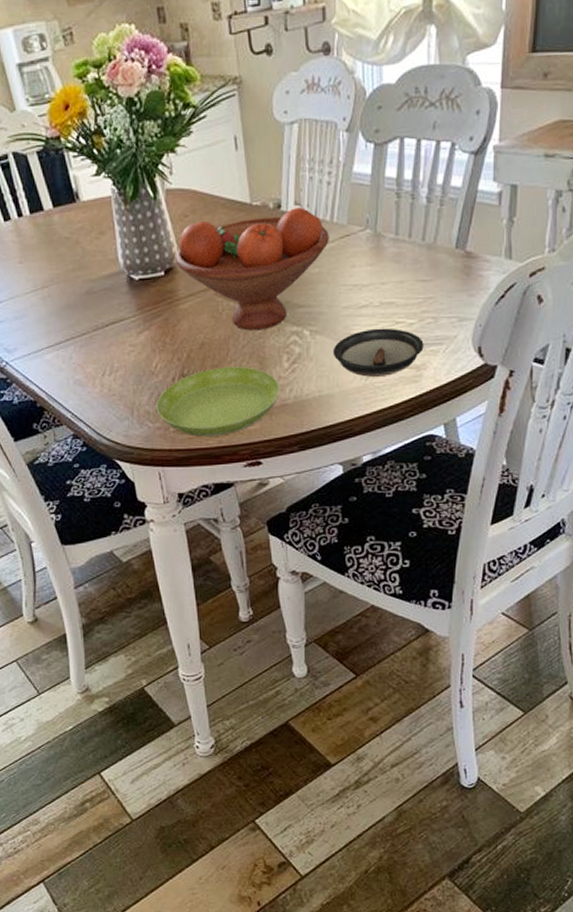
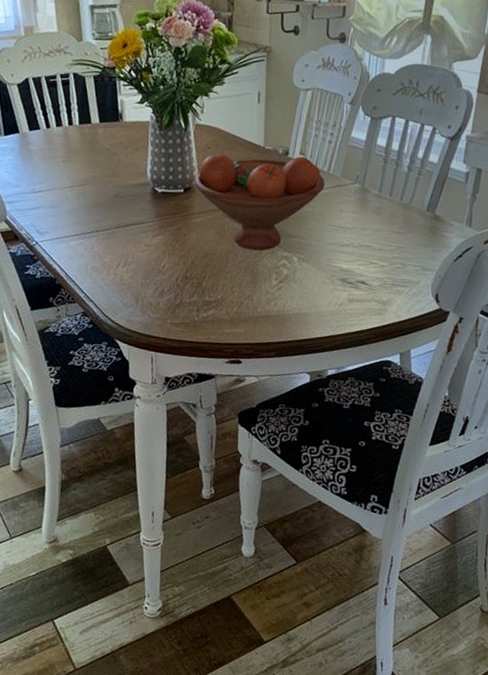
saucer: present [156,366,281,437] -> none [158,275,267,334]
saucer: present [333,328,424,377] -> none [314,264,392,306]

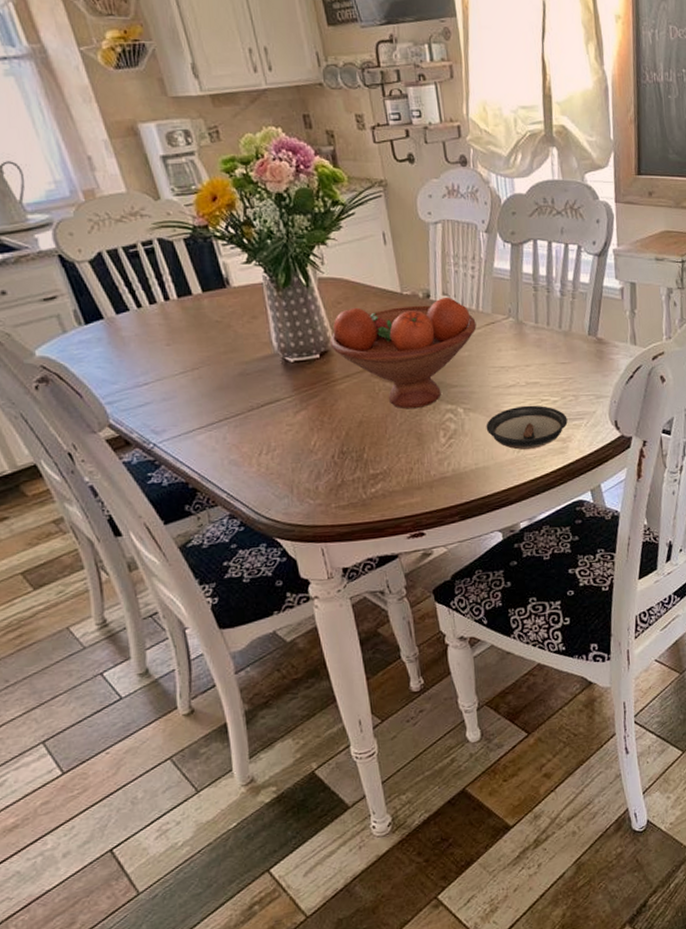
saucer: none [314,264,392,306] -> present [486,405,568,450]

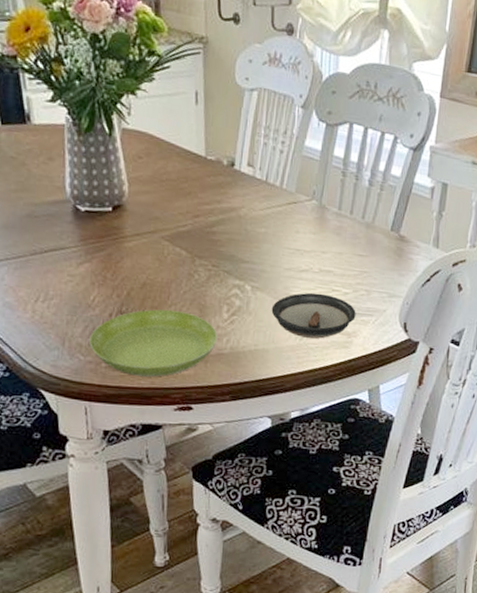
saucer: none [316,442,439,511] -> present [89,309,218,377]
fruit bowl: present [329,298,477,410] -> none [124,164,278,279]

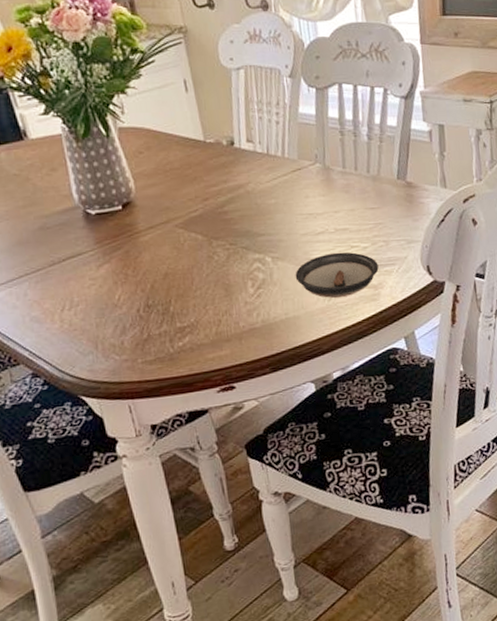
saucer: present [89,309,218,377] -> none [121,294,248,366]

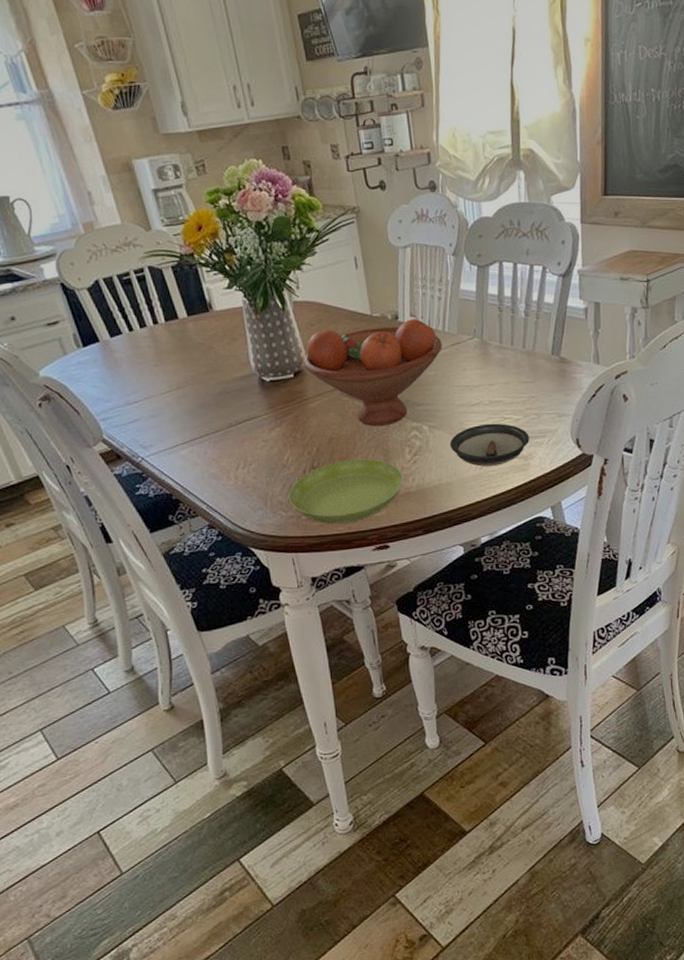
saucer: none [121,294,248,366] -> present [288,458,404,524]
fruit bowl: none [132,144,283,260] -> present [303,319,442,427]

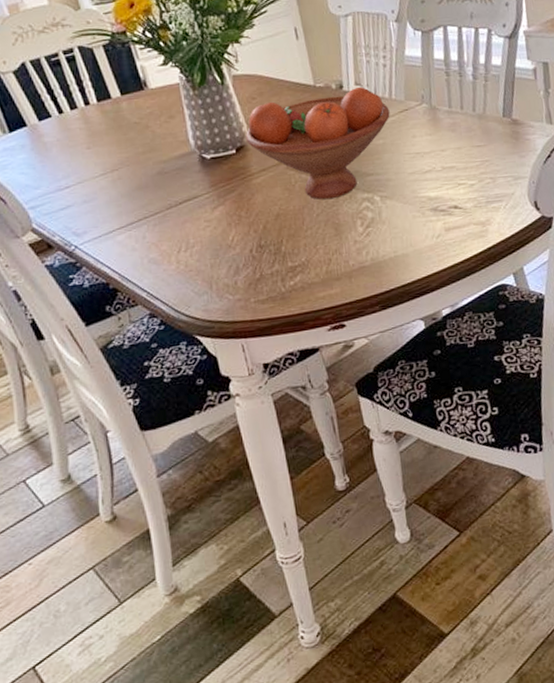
saucer: present [288,458,404,524] -> none [235,233,358,305]
saucer: present [450,423,530,466] -> none [403,189,486,235]

